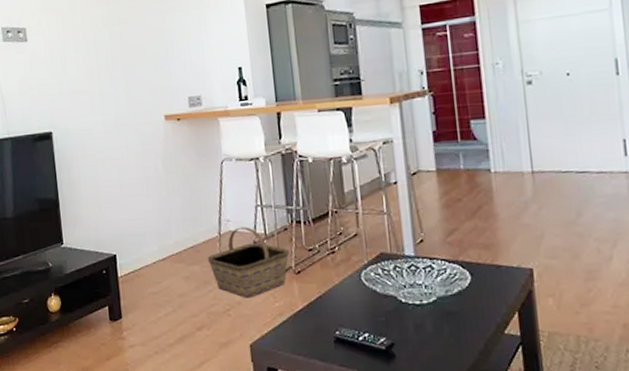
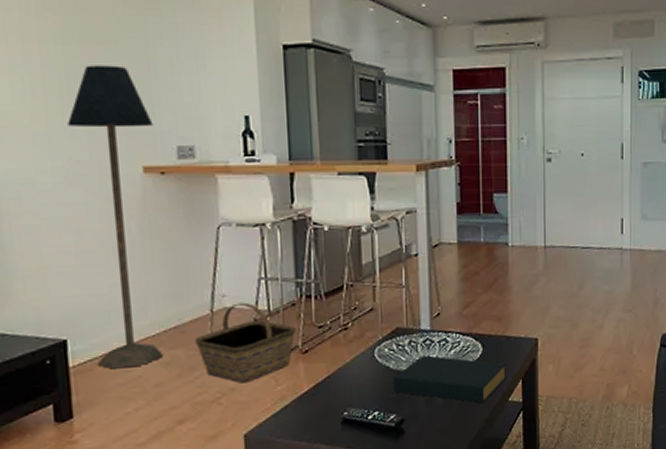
floor lamp: none [113,38,184,280] -> present [68,65,163,370]
hardback book: none [380,281,500,334] -> present [393,355,506,404]

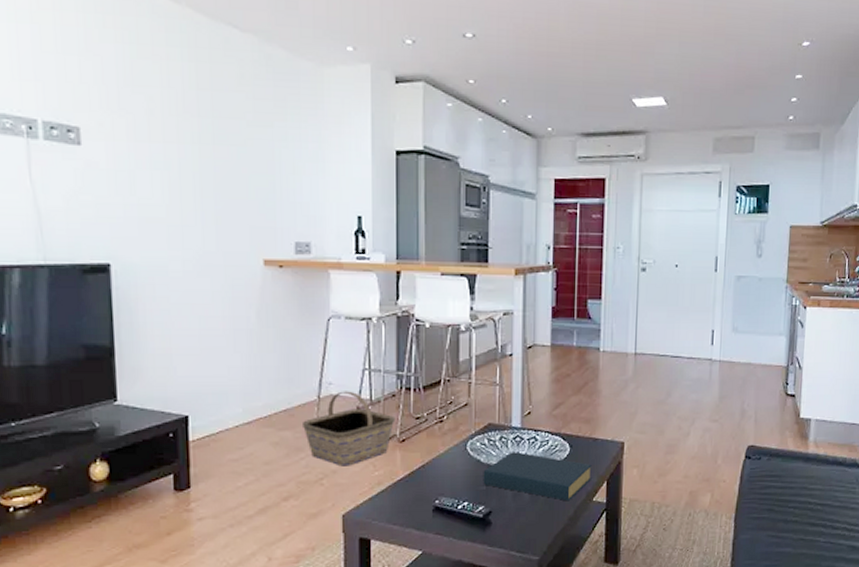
floor lamp: present [68,65,163,370] -> none [199,164,275,446]

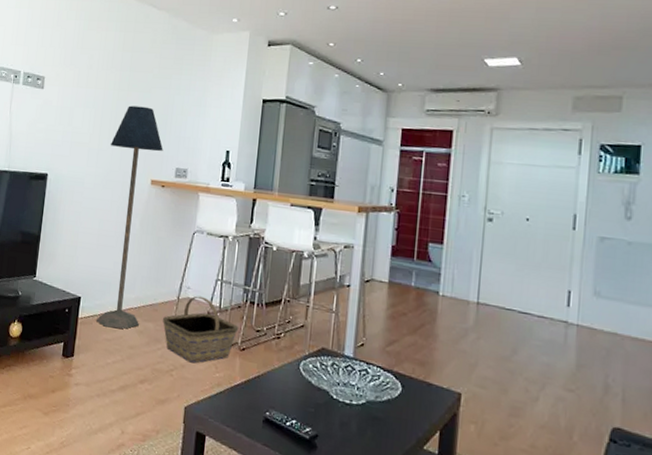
floor lamp: none [199,164,275,446] -> present [95,105,163,329]
hardback book: present [483,452,592,502] -> none [312,380,424,444]

